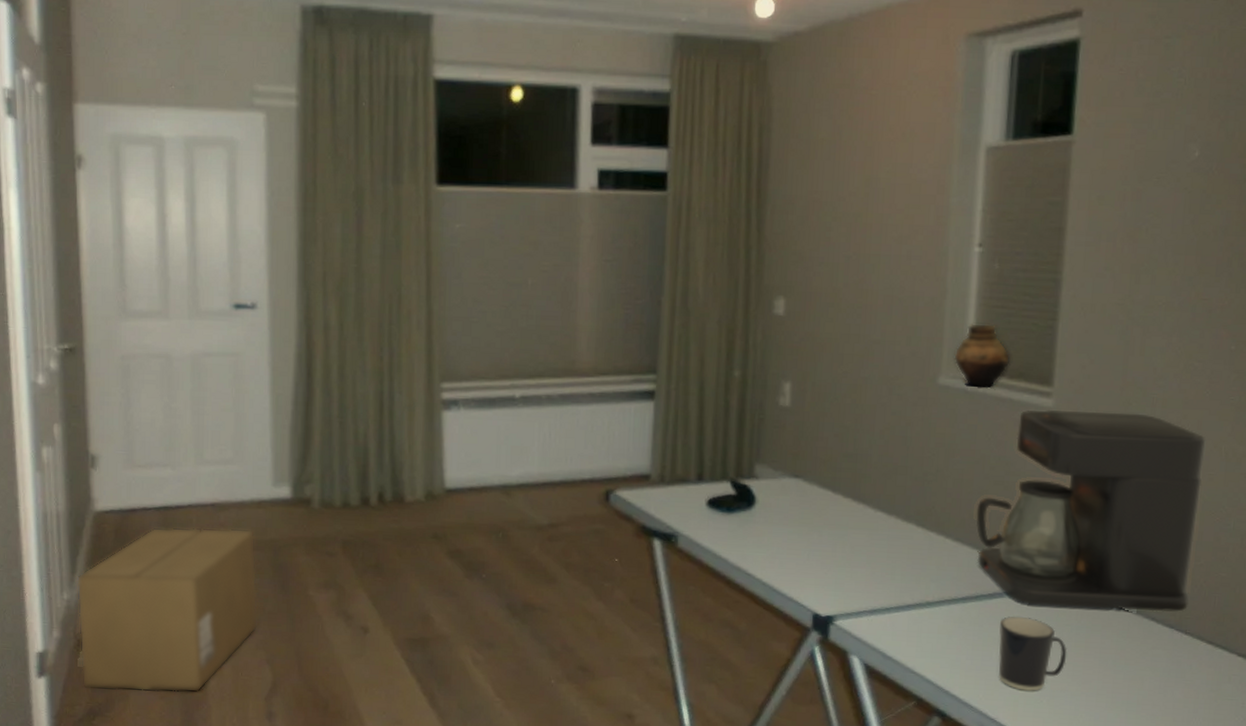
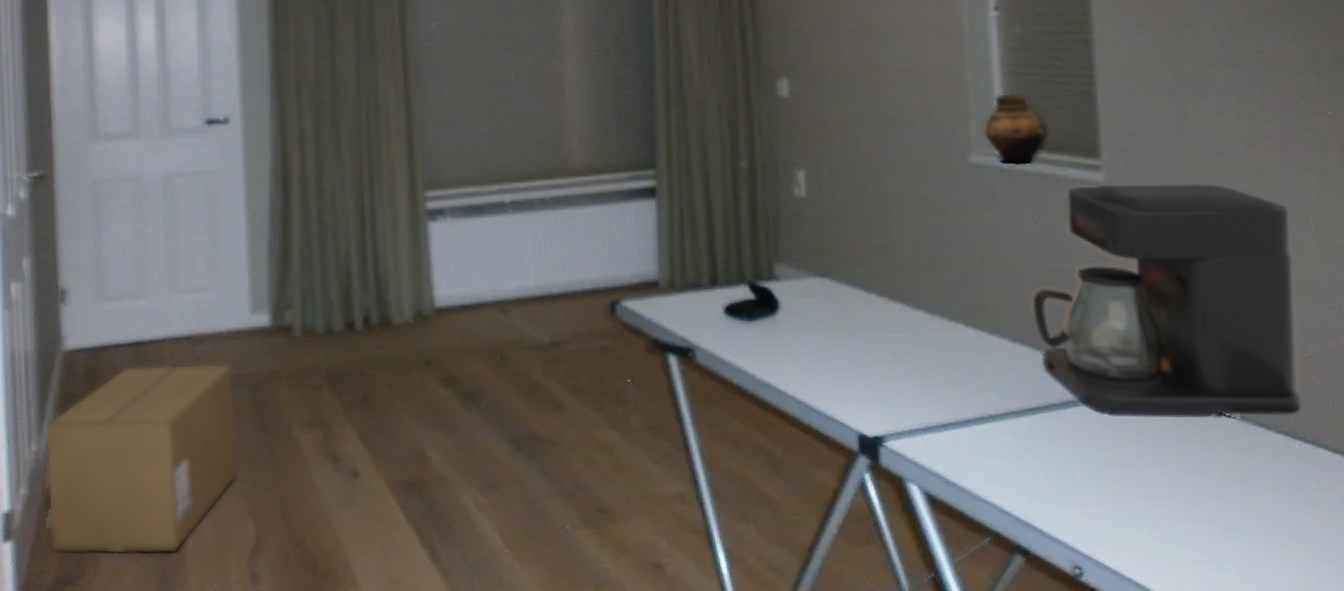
mug: present [998,616,1068,692] -> none [1079,428,1166,521]

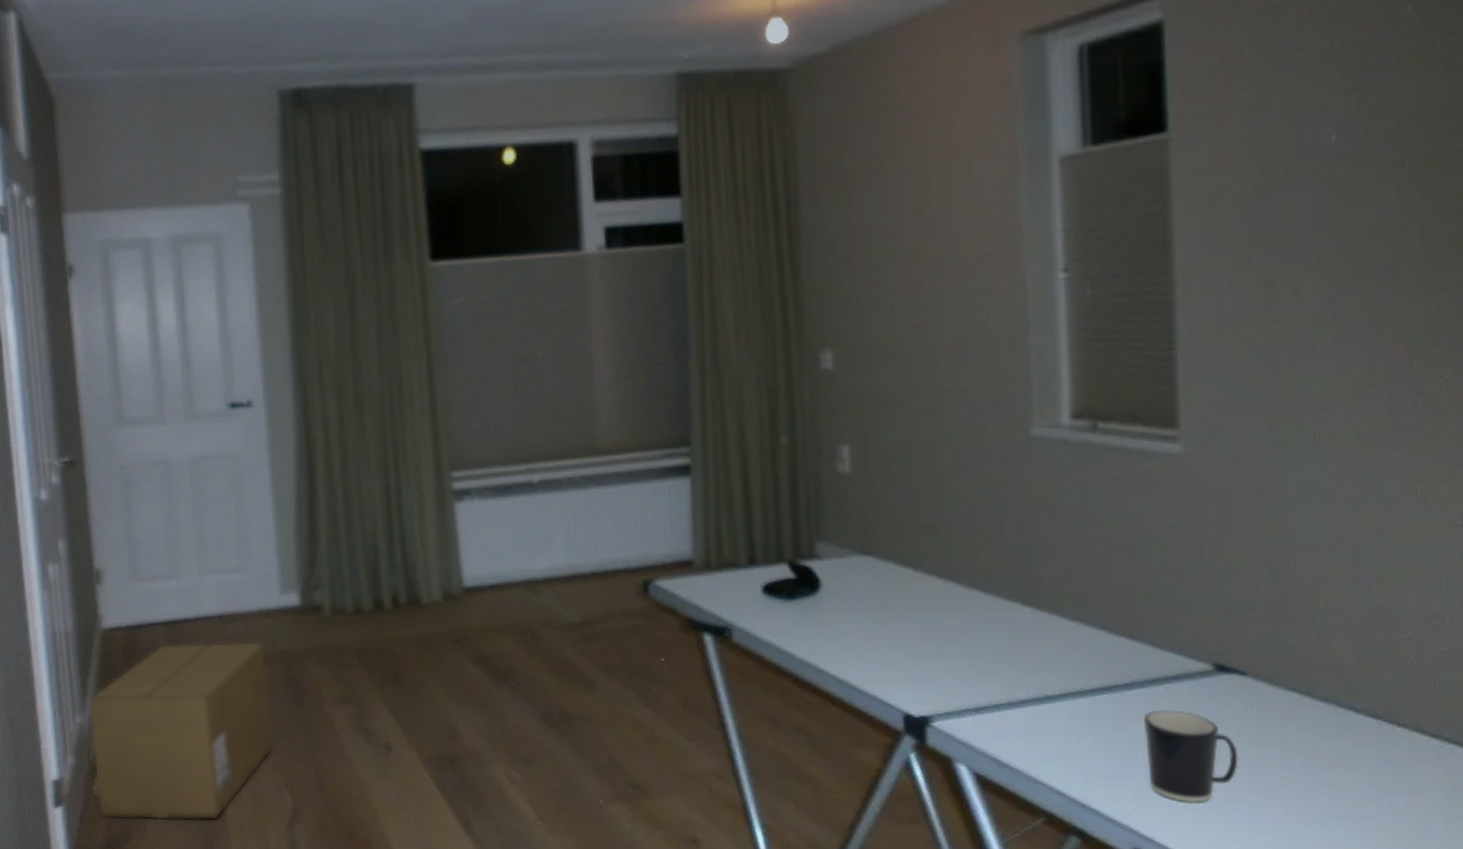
vase: present [983,94,1047,165] -> none [1047,361,1118,437]
coffee maker: present [1032,184,1302,416] -> none [1097,454,1397,699]
mug: none [1079,428,1166,521] -> present [1144,709,1239,804]

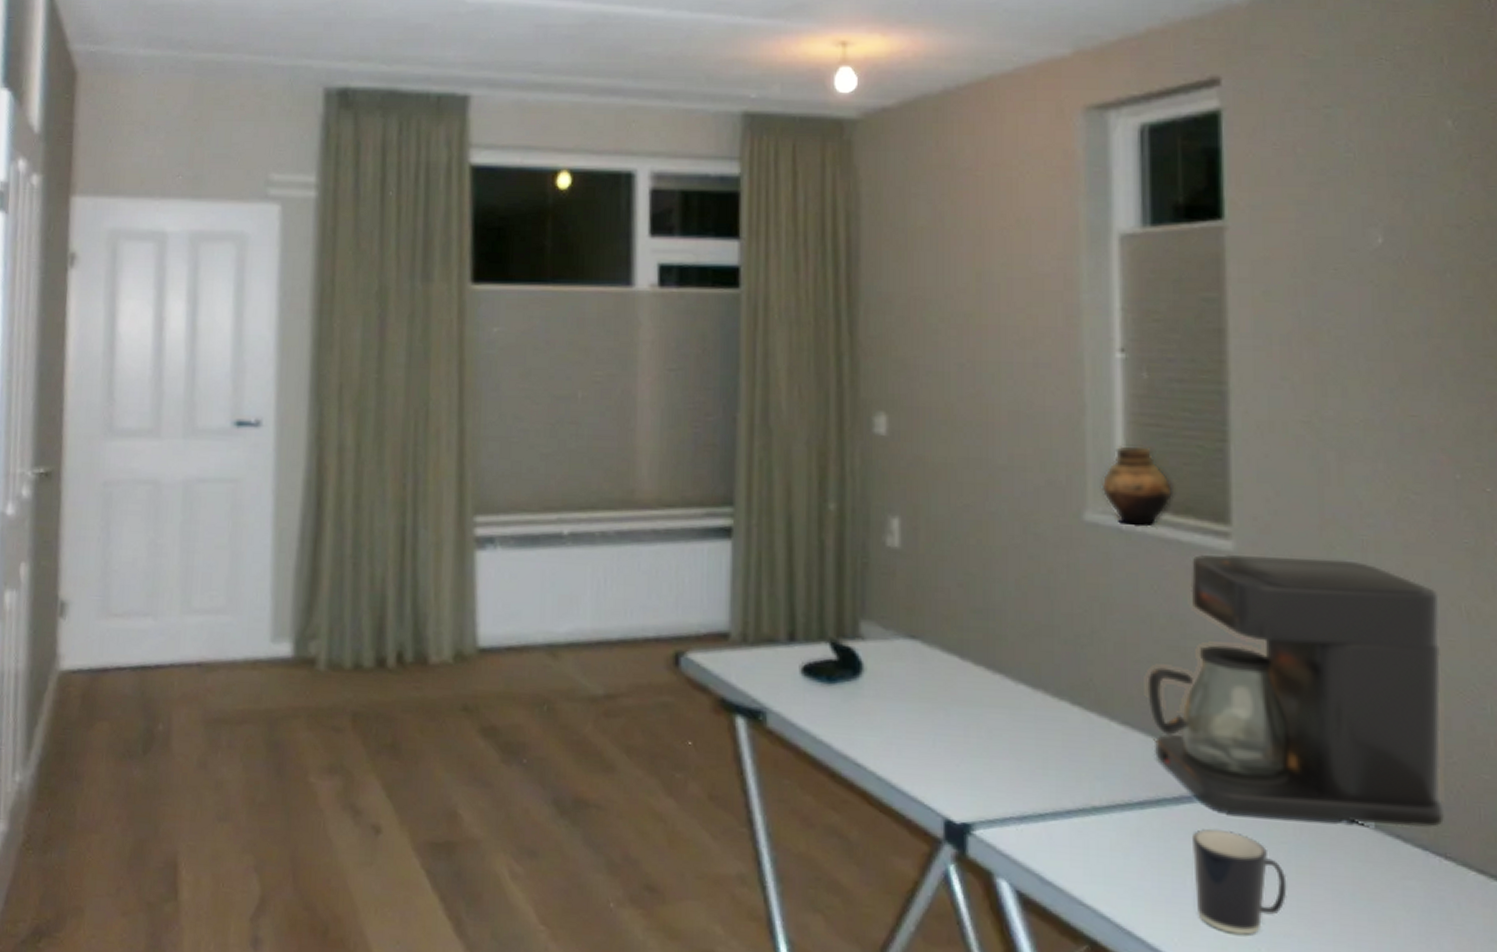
box: present [87,641,275,821] -> none [28,692,248,909]
vase: none [1047,361,1118,437] -> present [1101,446,1172,527]
coffee maker: none [1097,454,1397,699] -> present [1147,555,1444,827]

